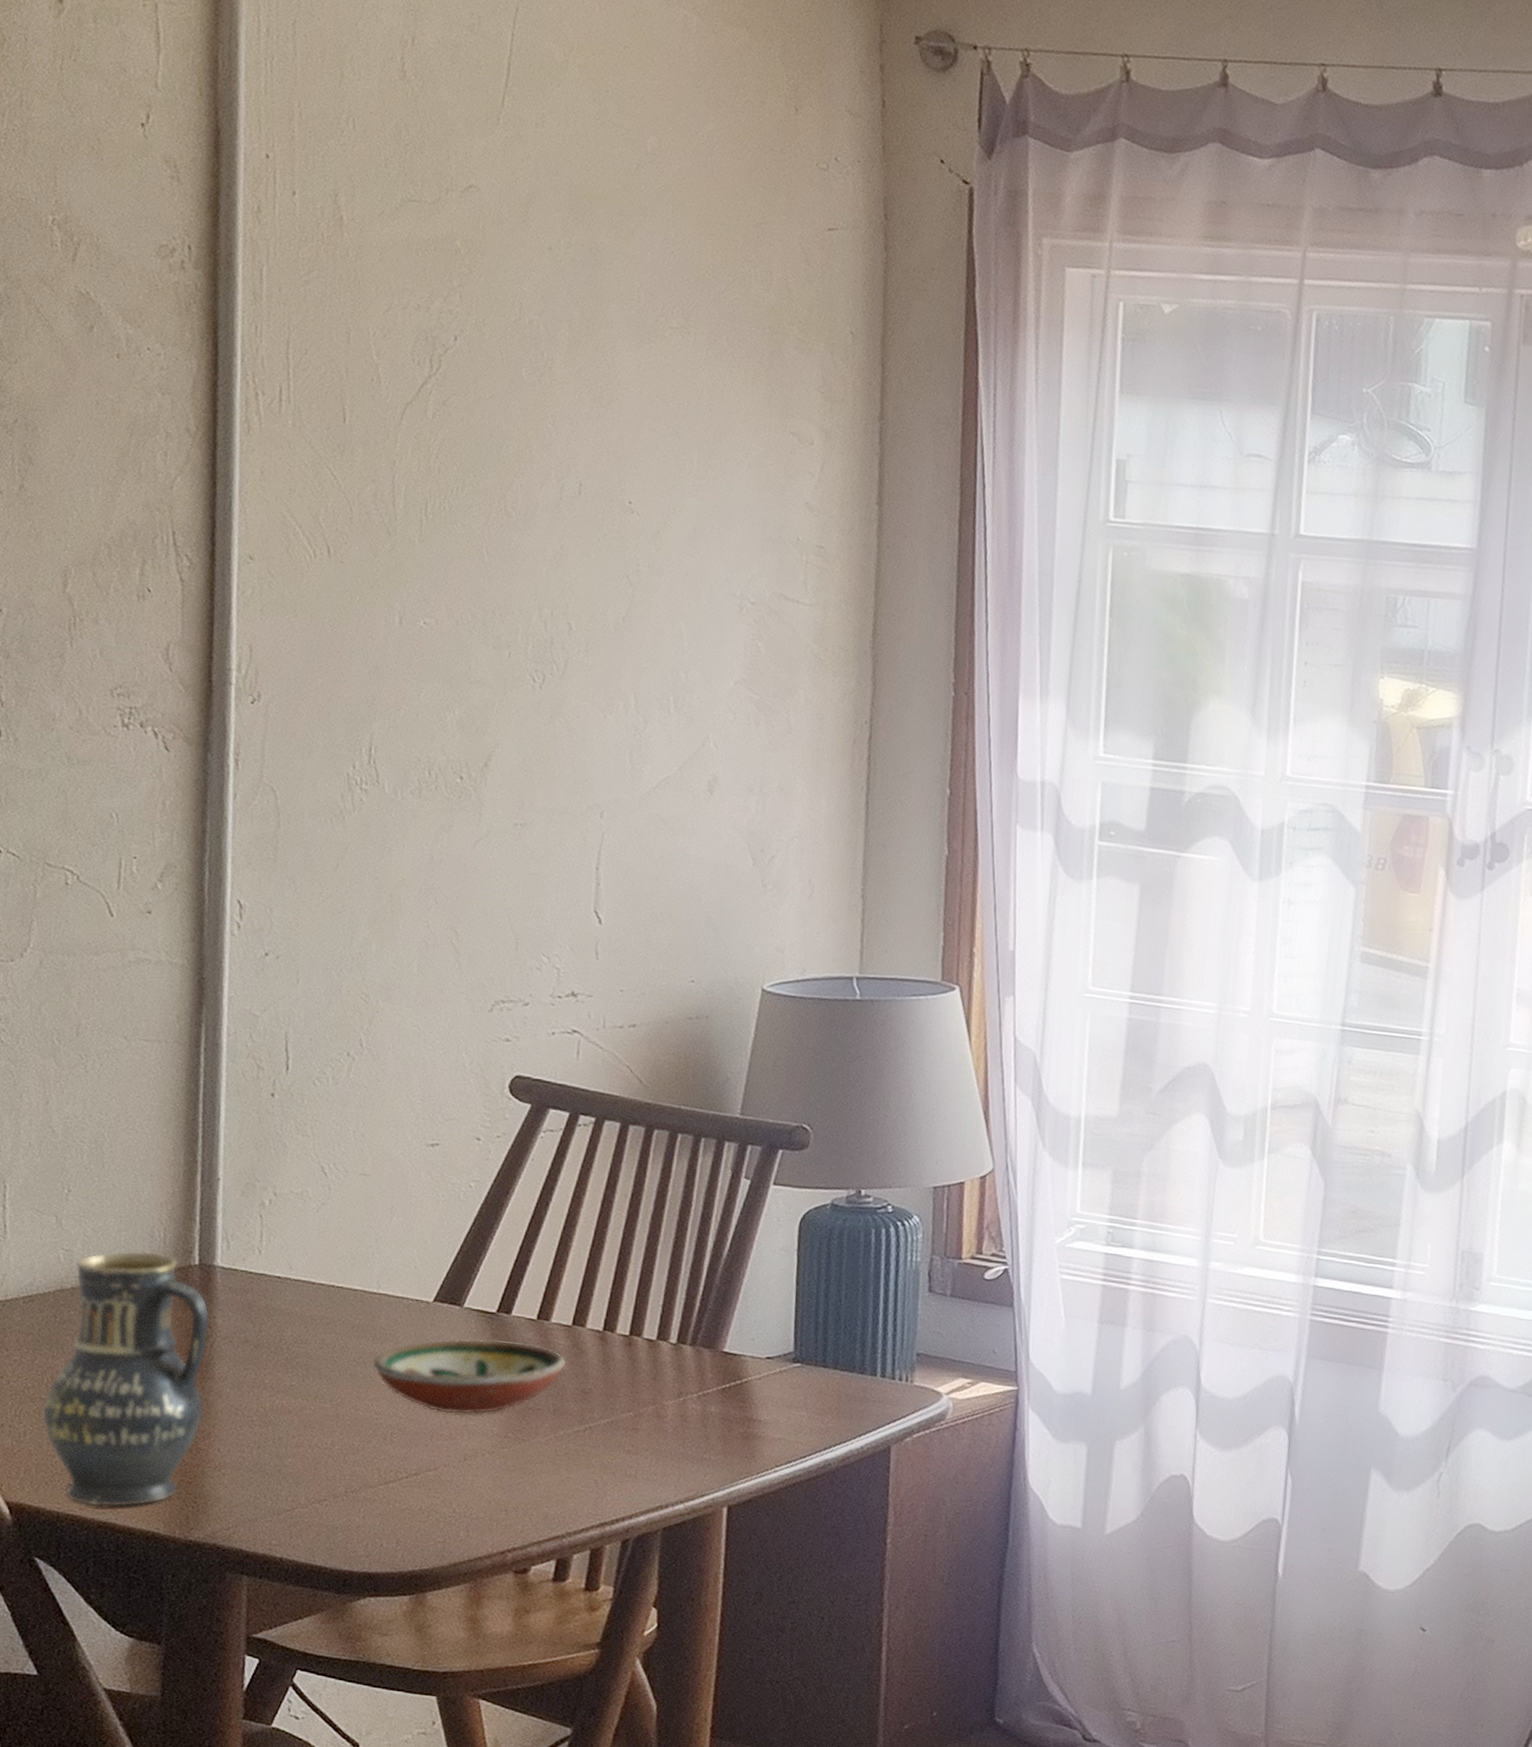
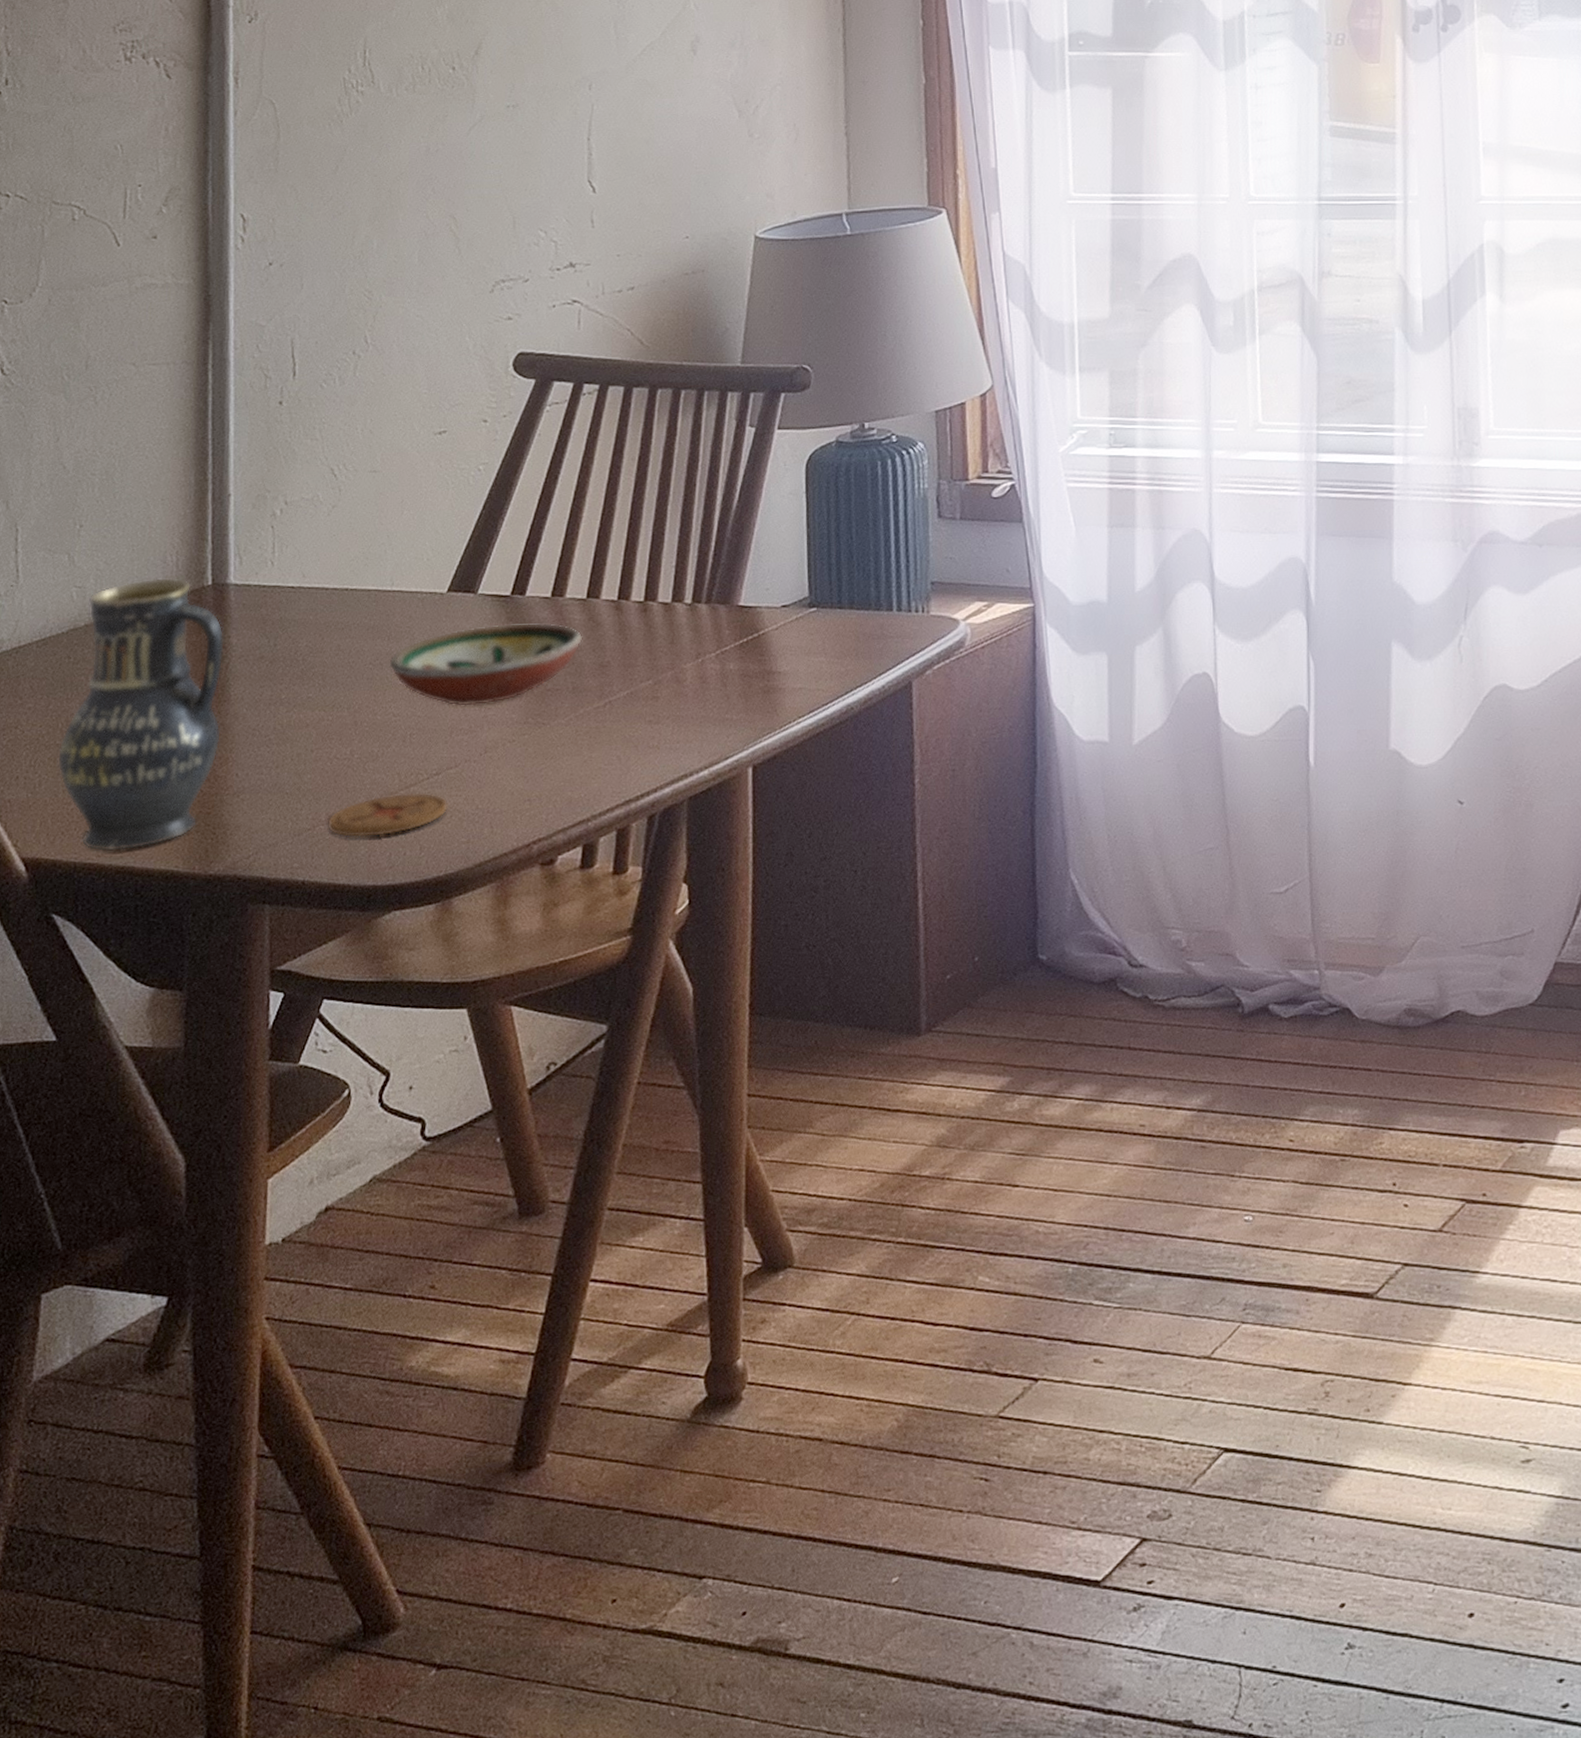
coaster: none [306,1487,426,1526] -> present [327,792,448,838]

